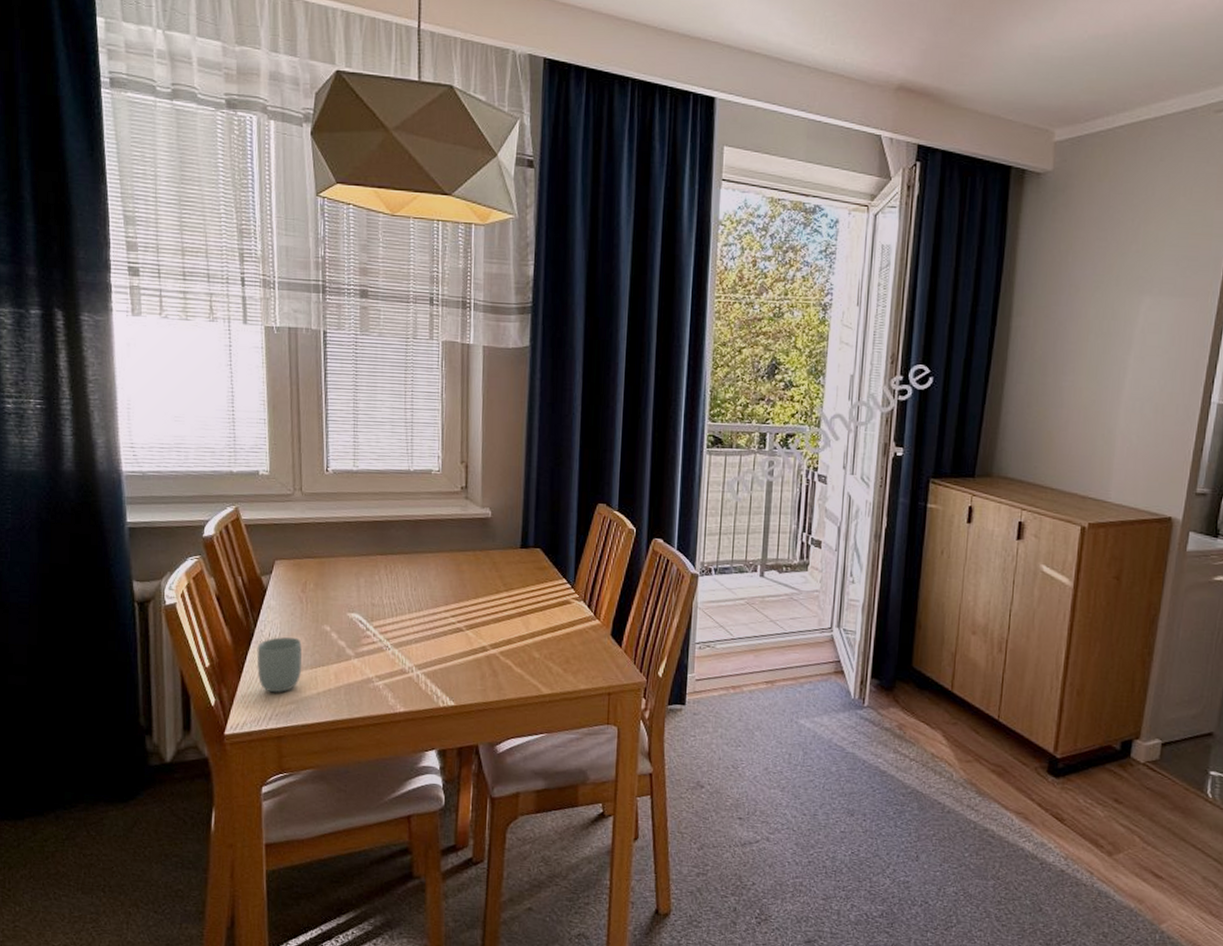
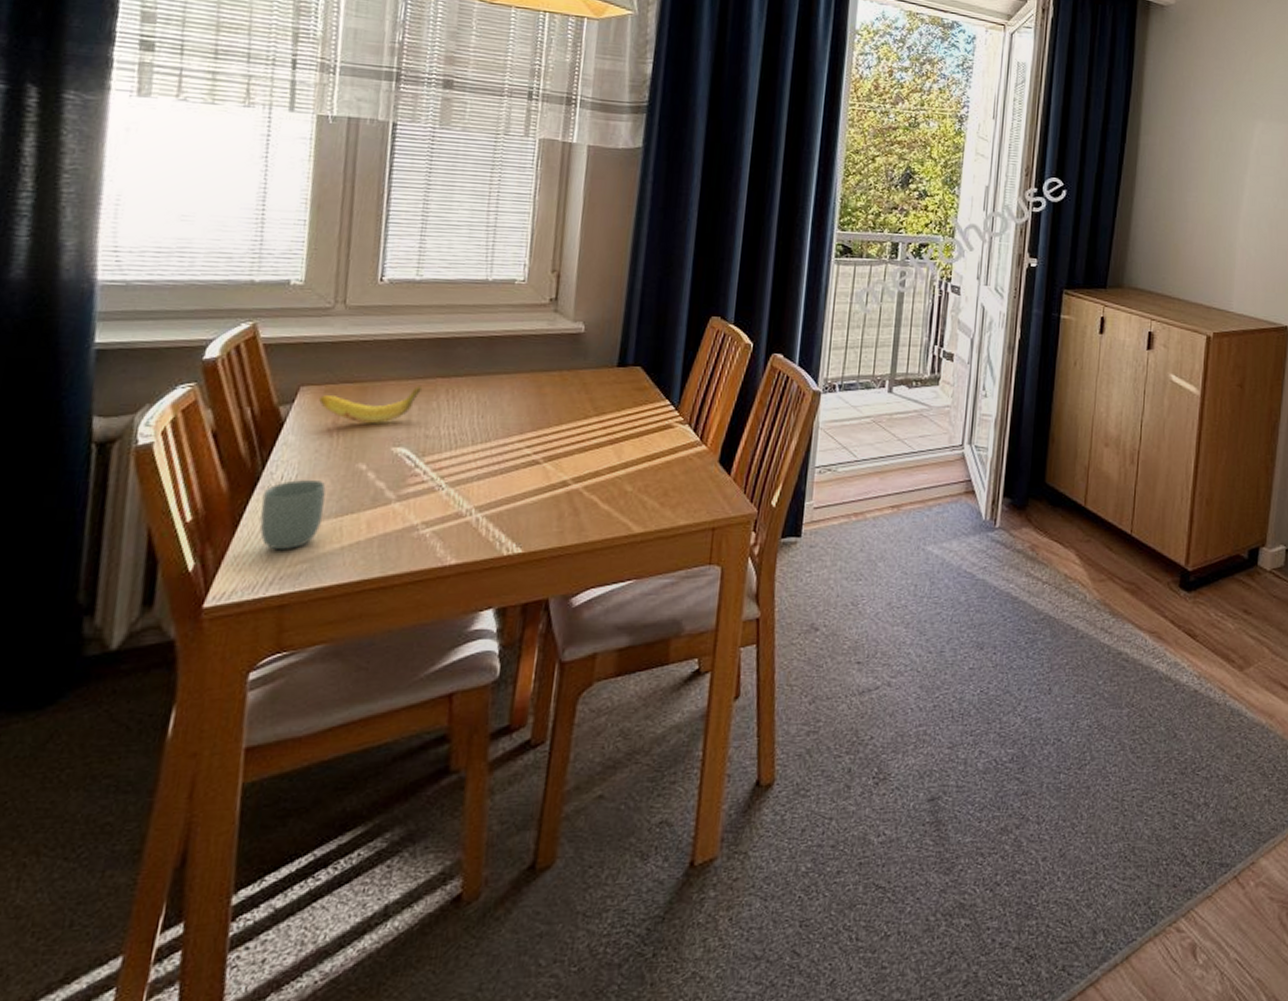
banana: none [290,561,367,593] -> present [319,385,423,424]

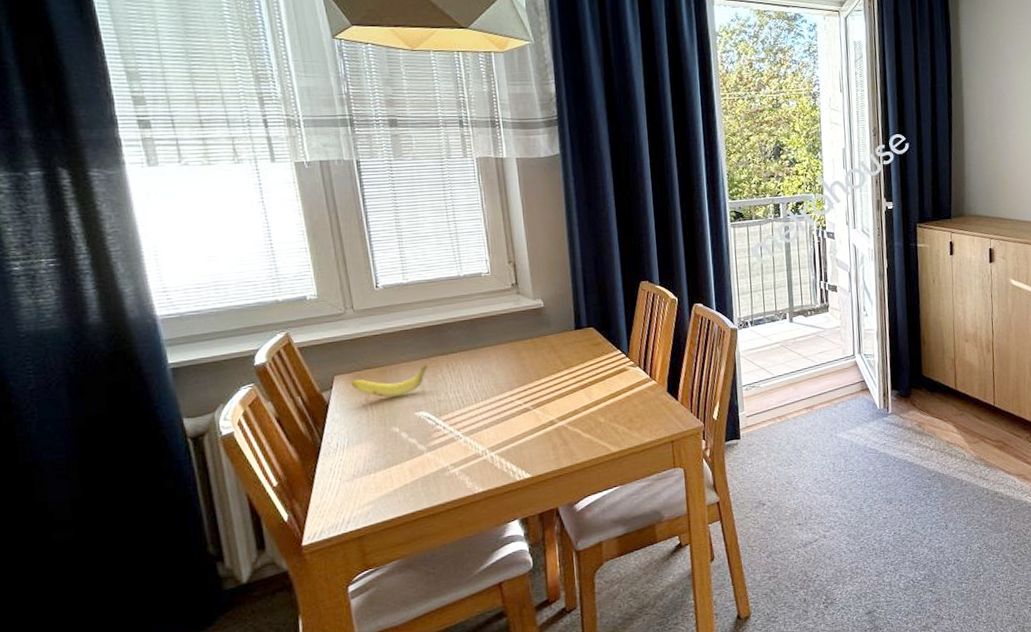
cup: present [259,479,326,550] -> none [326,443,375,498]

